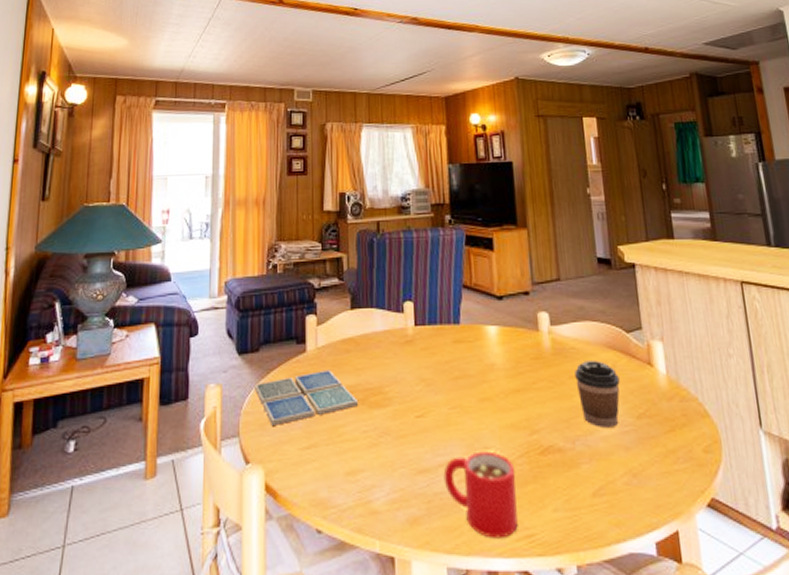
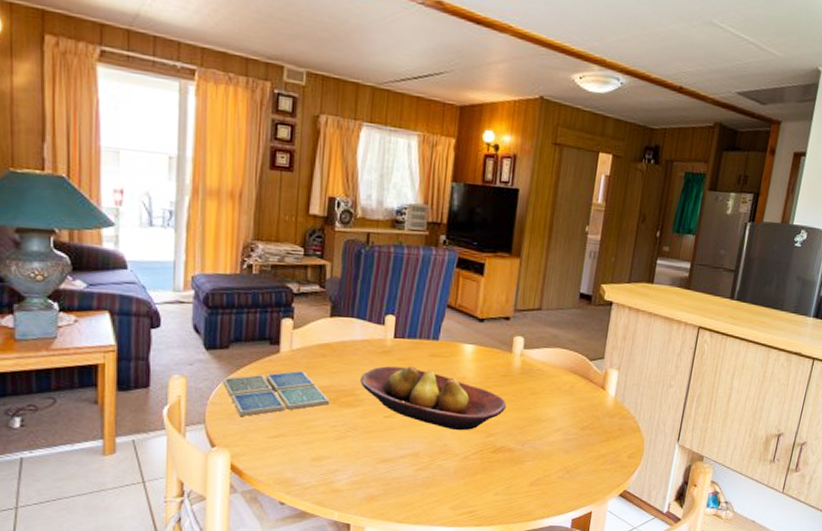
fruit bowl: none [386,356,546,429] -> present [360,366,507,431]
mug: present [443,451,518,539] -> none [403,447,468,513]
coffee cup: present [574,361,620,428] -> none [535,381,574,435]

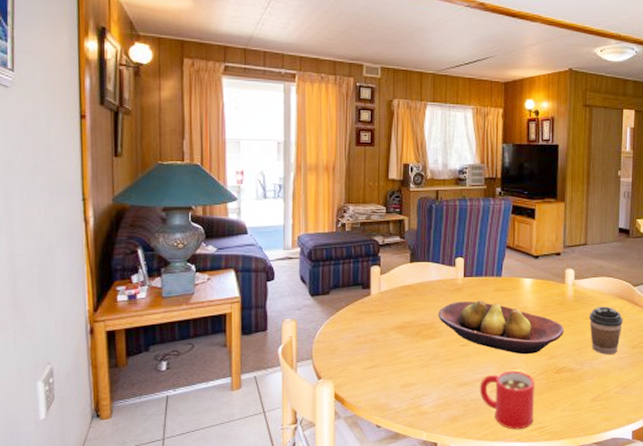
drink coaster: present [223,370,330,416] -> none [325,309,414,351]
mug: none [403,447,468,513] -> present [479,370,535,430]
coffee cup: none [535,381,574,435] -> present [589,307,623,354]

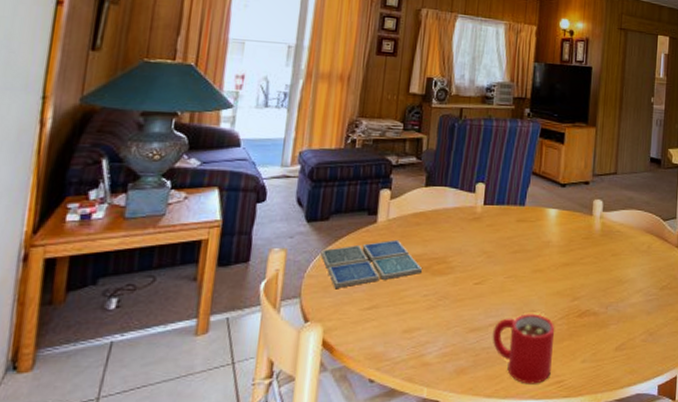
drink coaster: none [325,309,414,351] -> present [320,239,423,288]
fruit bowl: present [438,300,565,355] -> none [452,232,590,296]
coffee cup: present [589,307,623,354] -> none [616,242,652,296]

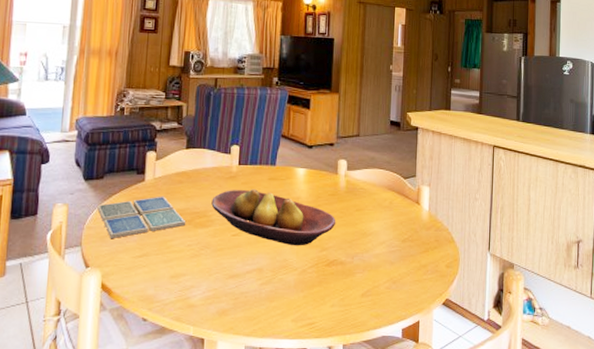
fruit bowl: none [452,232,590,296] -> present [211,189,336,246]
mug: present [492,314,555,384] -> none [249,262,306,326]

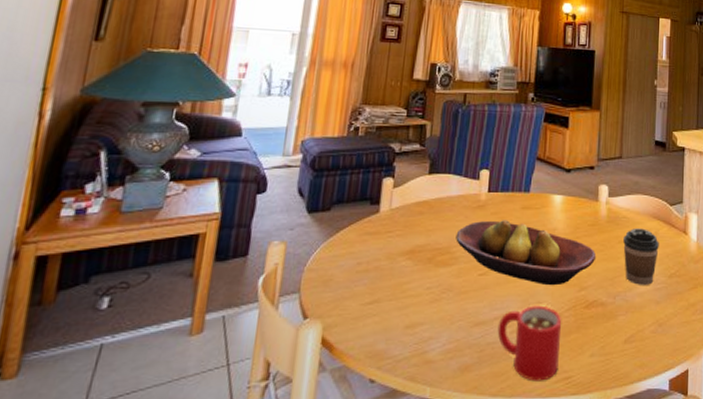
drink coaster: present [97,196,186,238] -> none [321,229,426,282]
mug: none [249,262,306,326] -> present [497,305,562,382]
coffee cup: none [360,198,394,248] -> present [623,228,659,285]

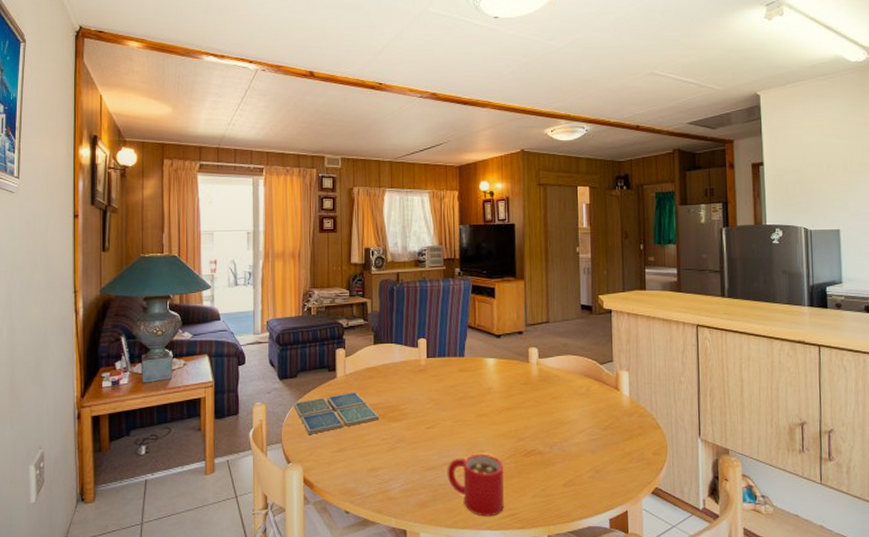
drink coaster: none [321,229,426,282] -> present [294,391,380,434]
fruit bowl: present [456,220,597,286] -> none [403,381,531,437]
coffee cup: present [623,228,659,285] -> none [556,386,592,436]

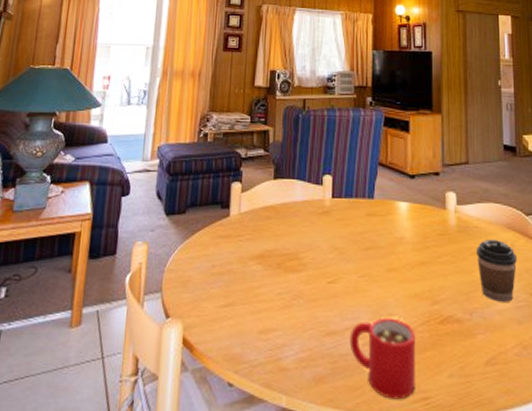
drink coaster: present [294,391,380,434] -> none [179,234,276,283]
coffee cup: none [556,386,592,436] -> present [476,239,517,302]

